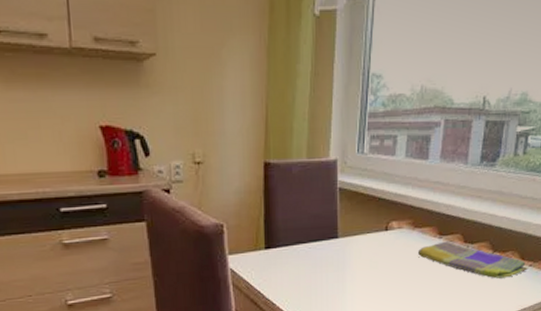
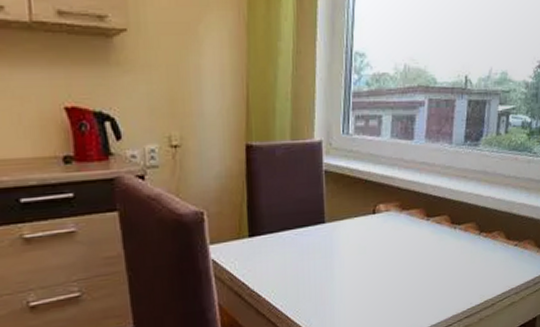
dish towel: present [417,241,528,279] -> none [405,222,514,260]

